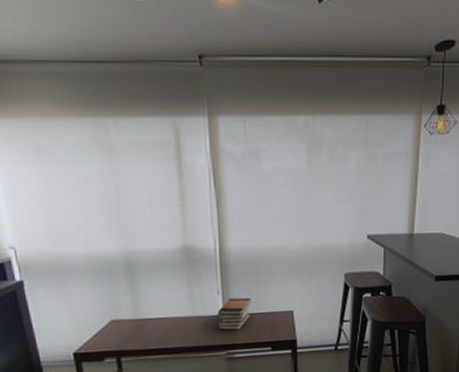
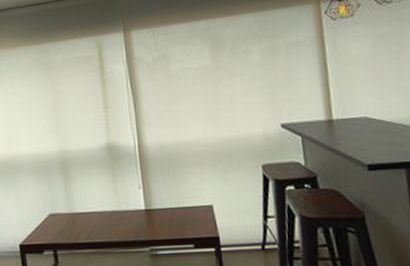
book stack: present [216,297,251,331] -> none [139,191,171,226]

